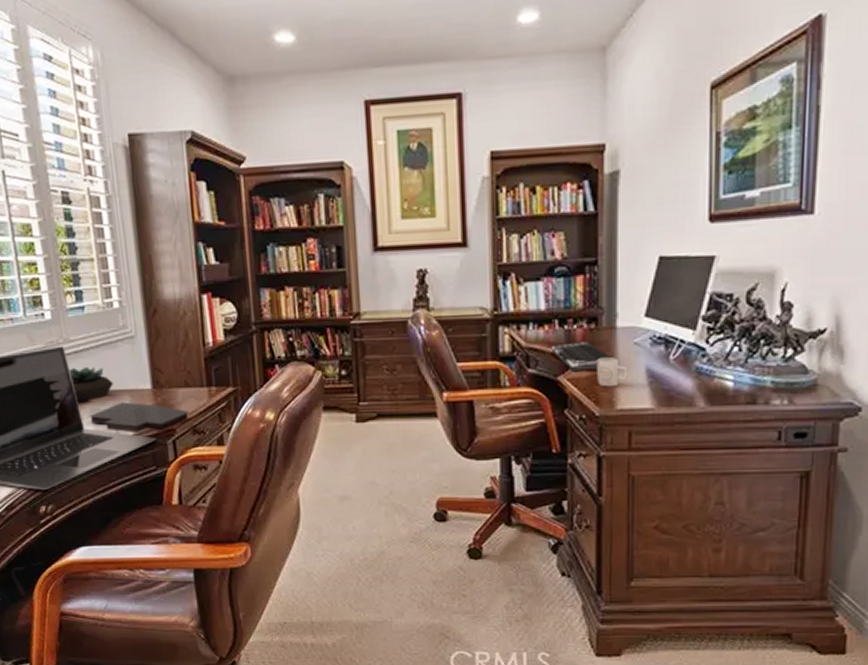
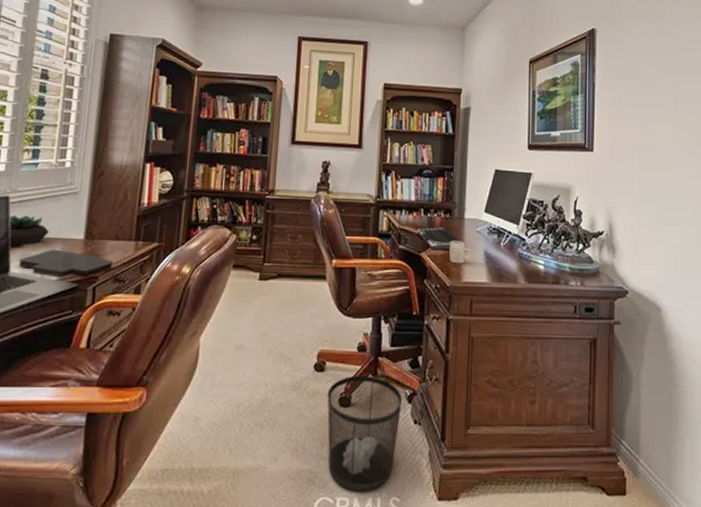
waste bin: none [453,524,546,647] -> present [327,375,403,493]

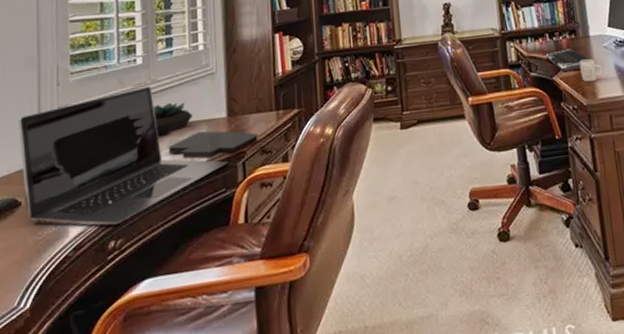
waste bin: present [327,375,403,493] -> none [485,206,562,326]

